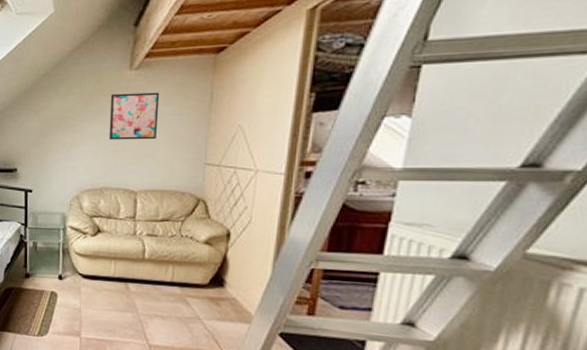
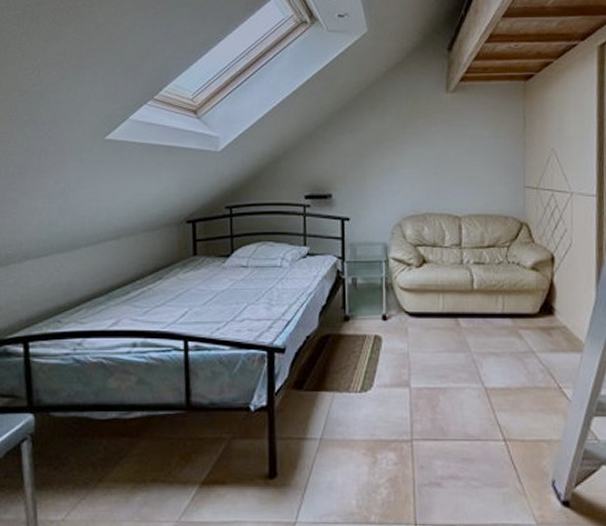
wall art: present [108,92,160,140] -> none [428,115,477,163]

